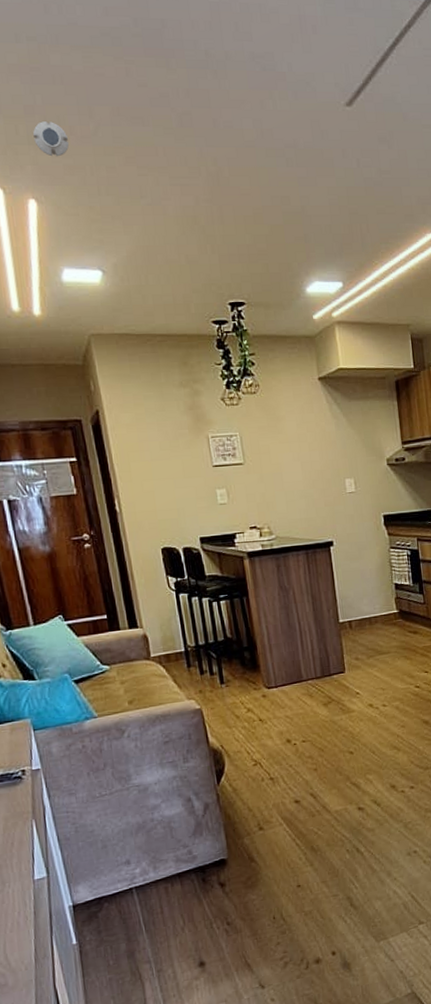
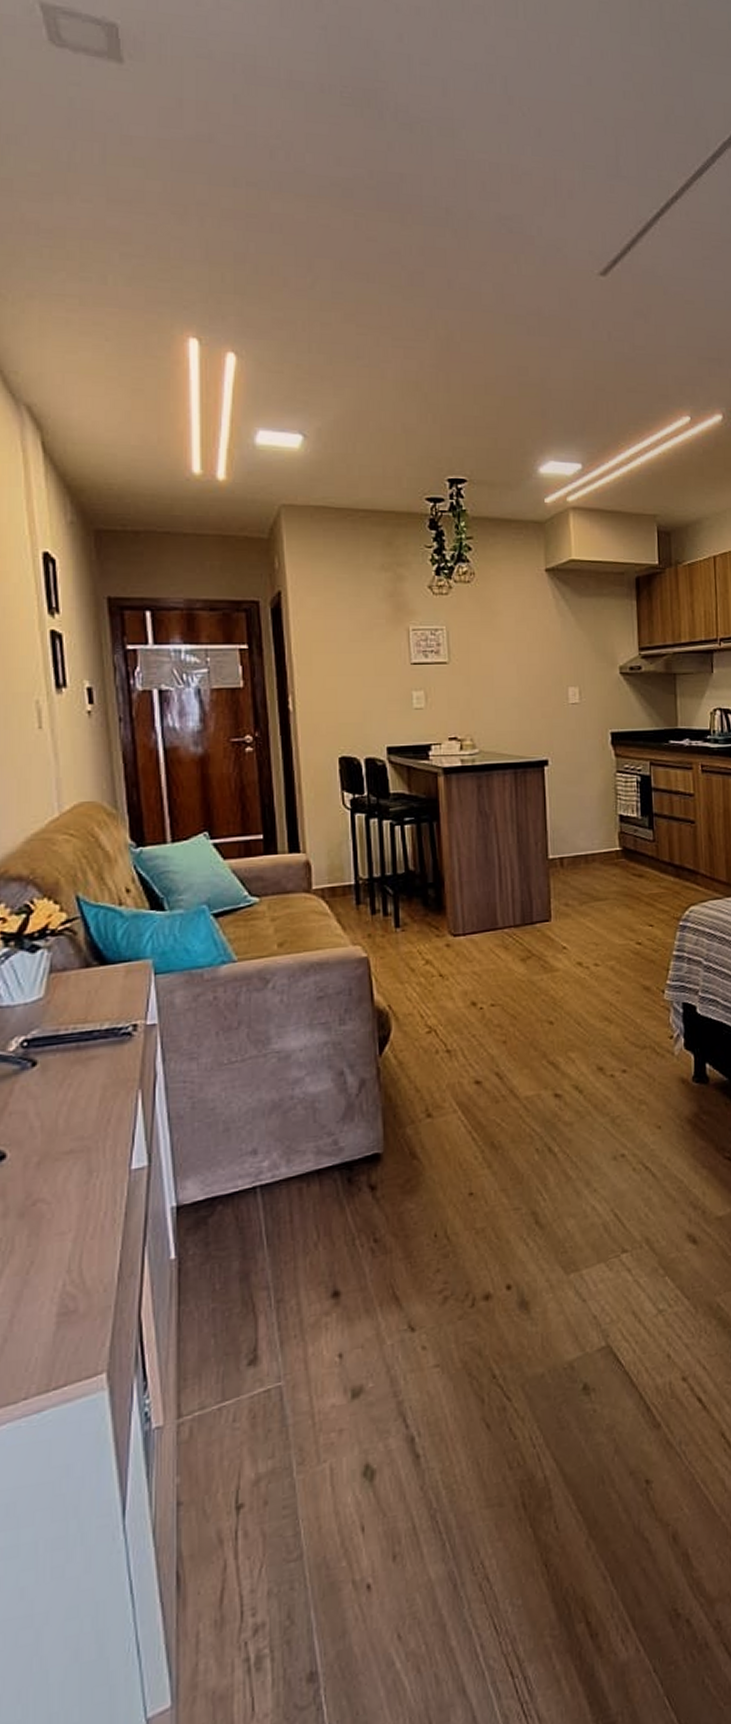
smoke detector: present [33,121,70,157] -> none [241,270,282,309]

